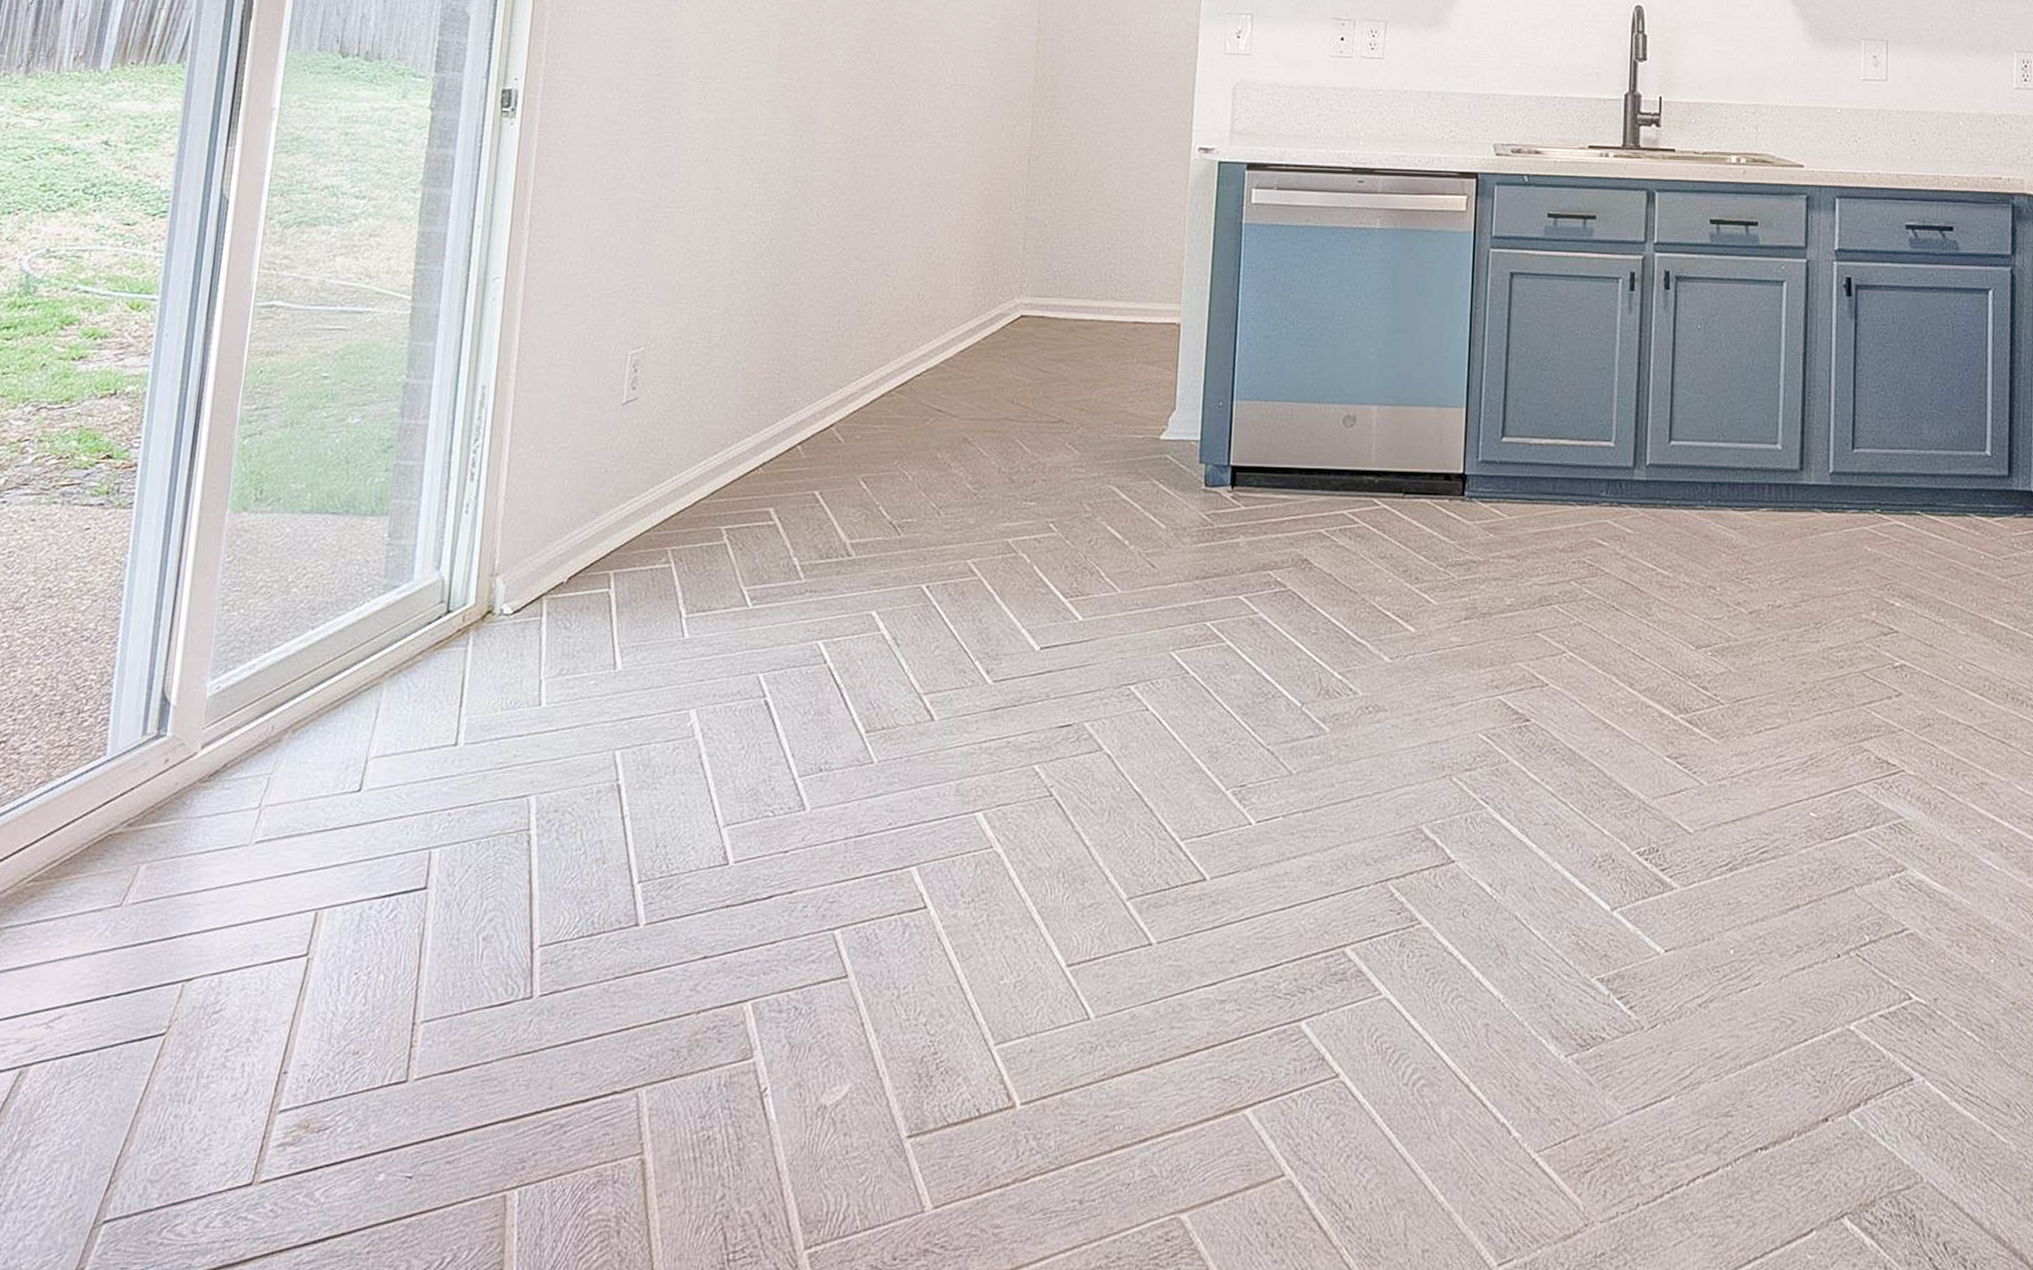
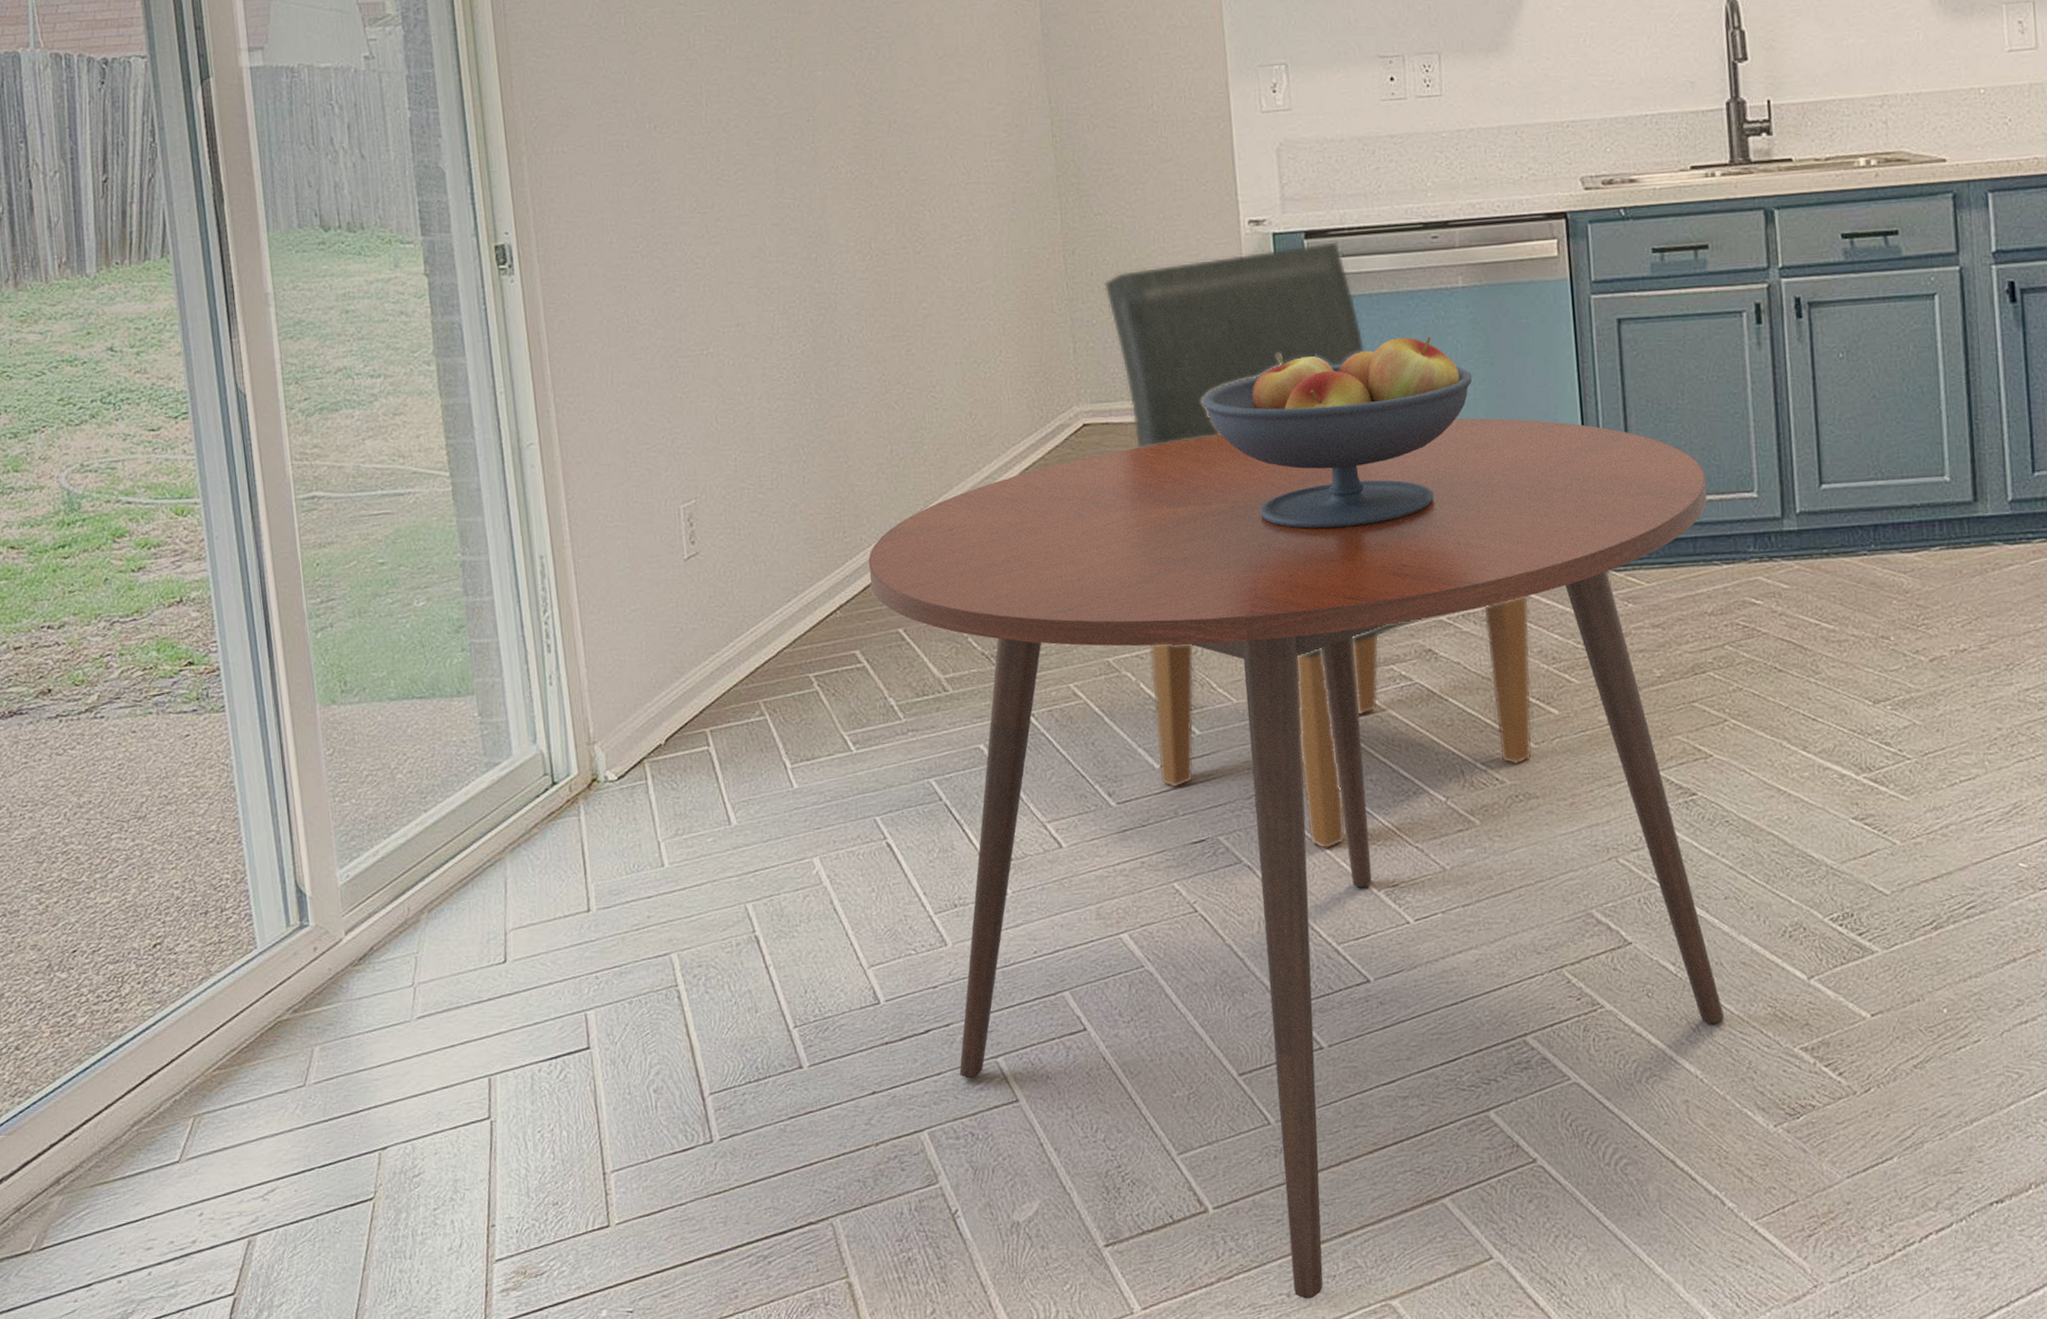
dining table: none [794,338,1571,1207] -> present [868,417,1725,1299]
dining chair: none [1037,174,1402,744] -> present [1103,241,1533,850]
fruit bowl: none [1132,267,1378,437] -> present [1201,336,1473,529]

